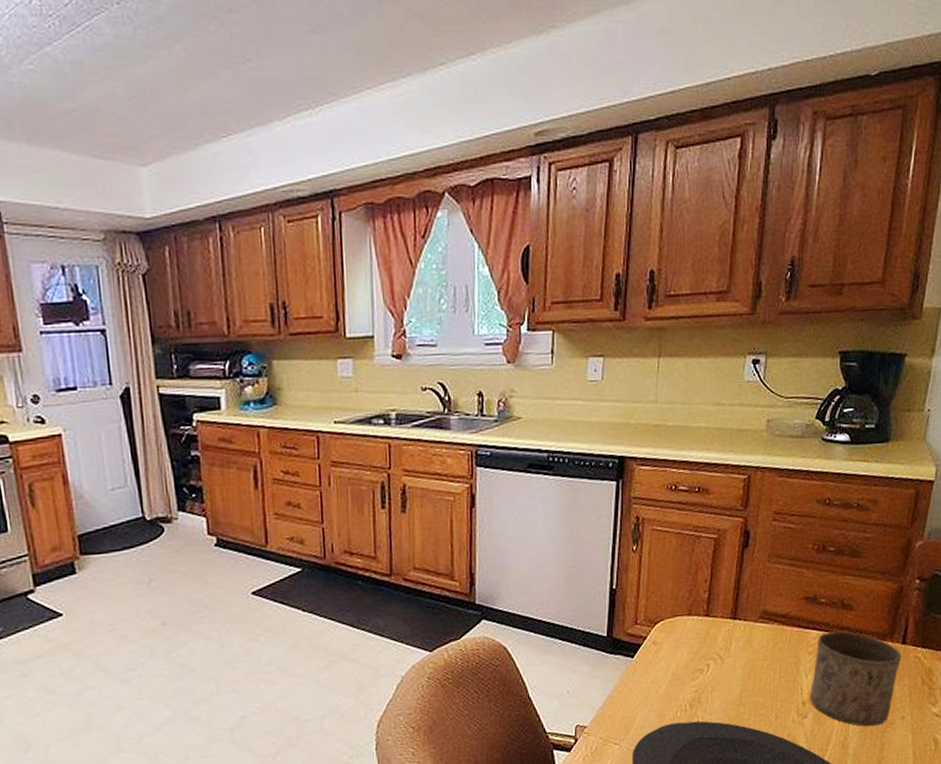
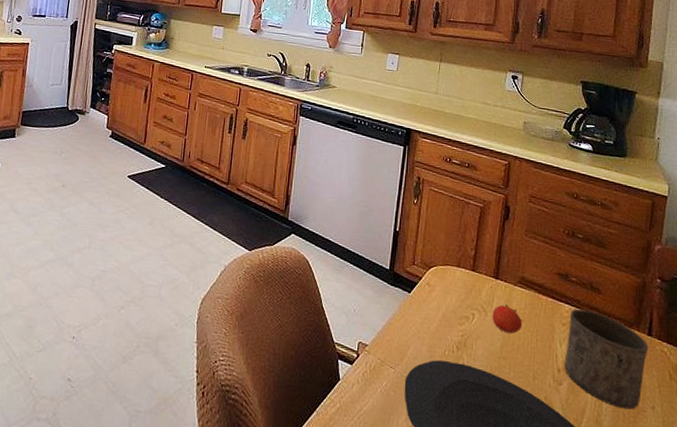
fruit: none [730,645,764,677] -> present [492,304,523,333]

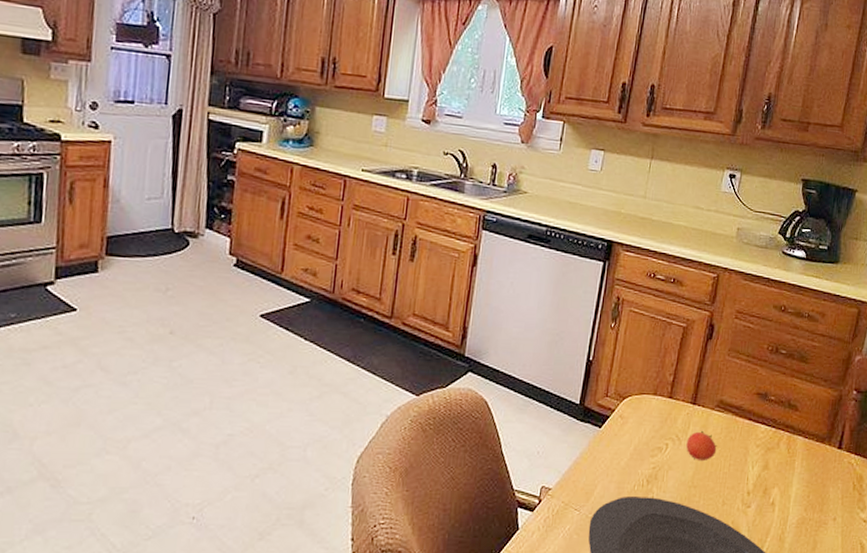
cup: present [564,308,649,410] -> none [754,428,838,524]

